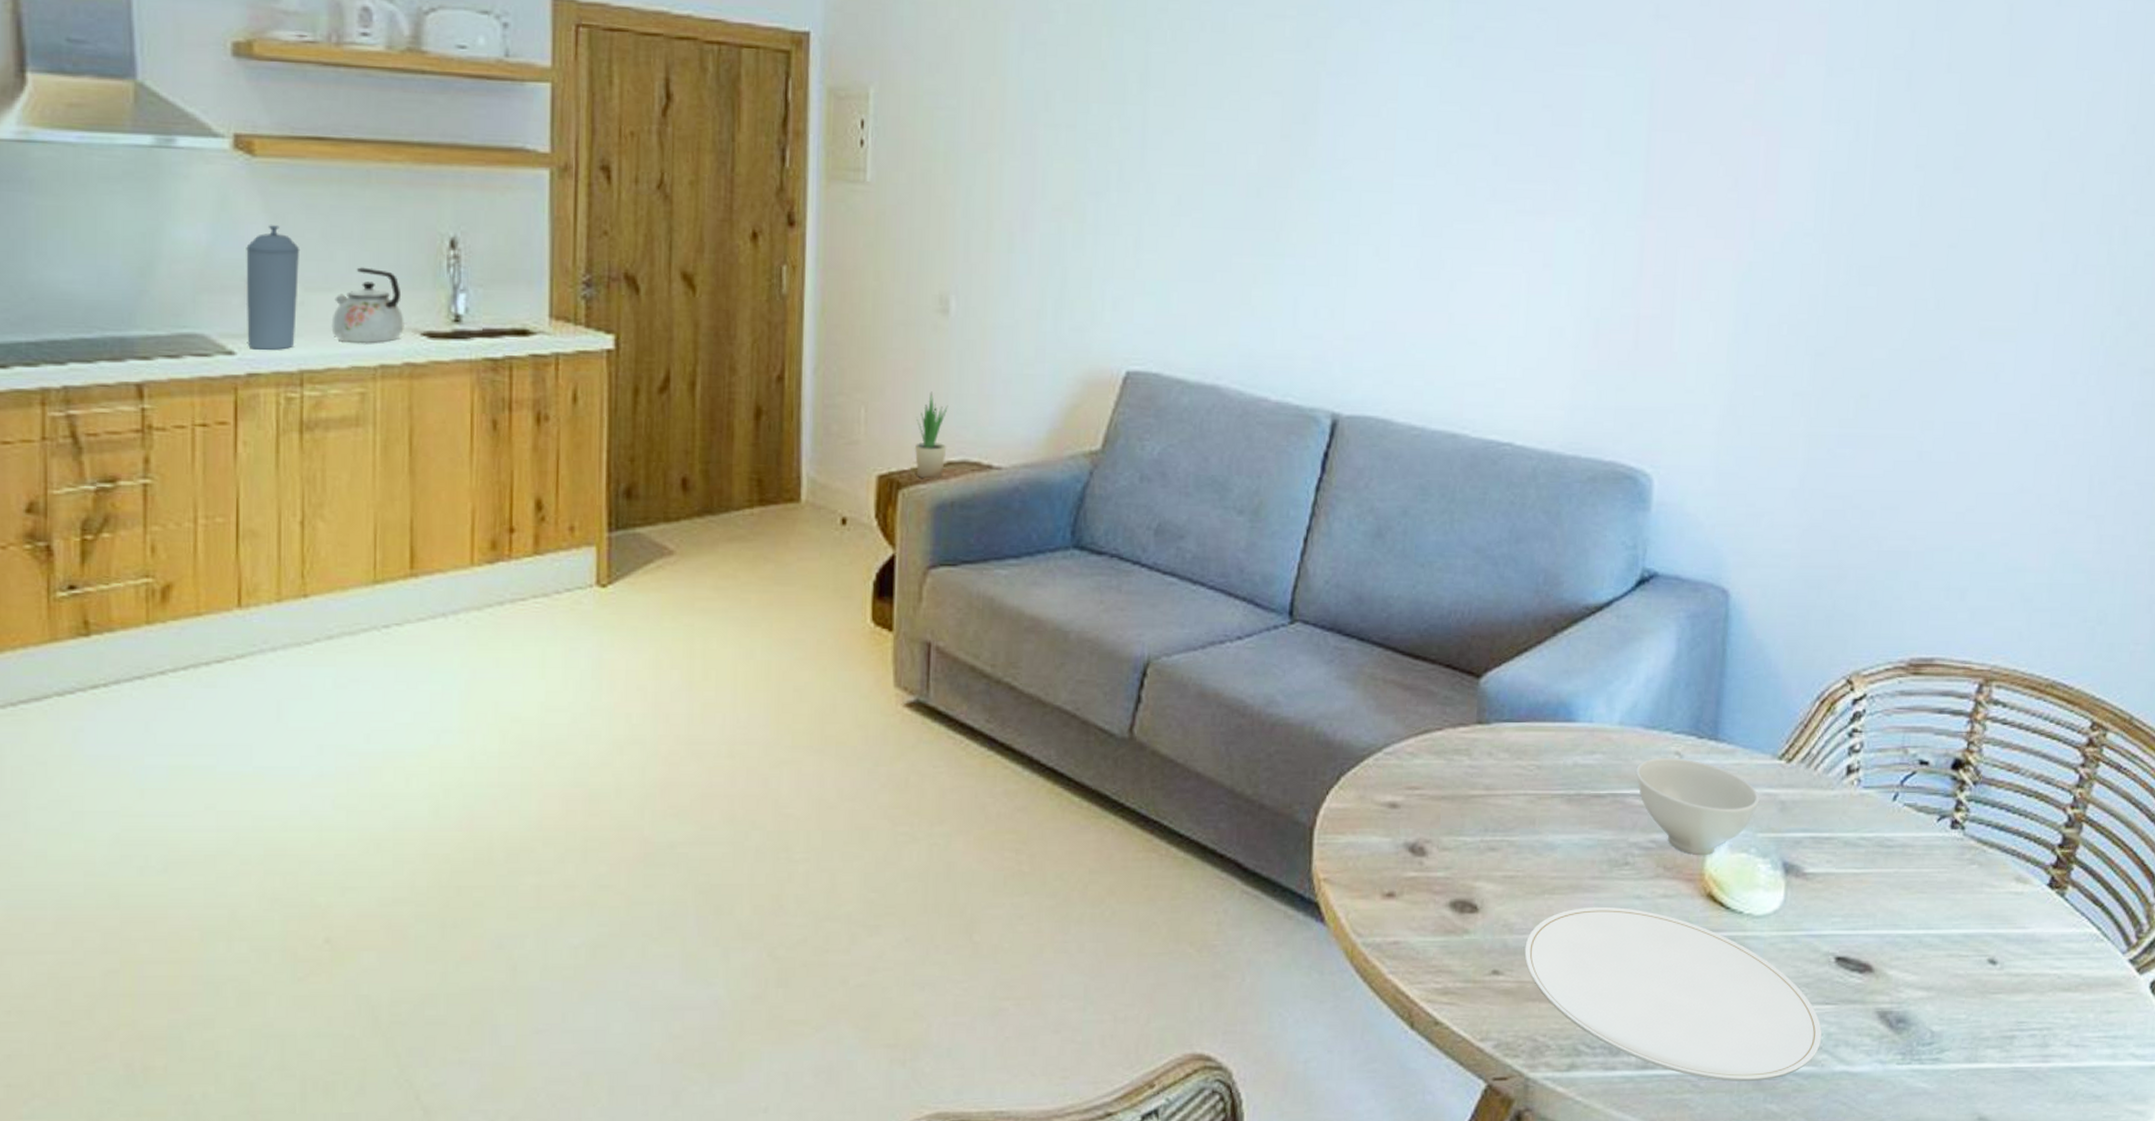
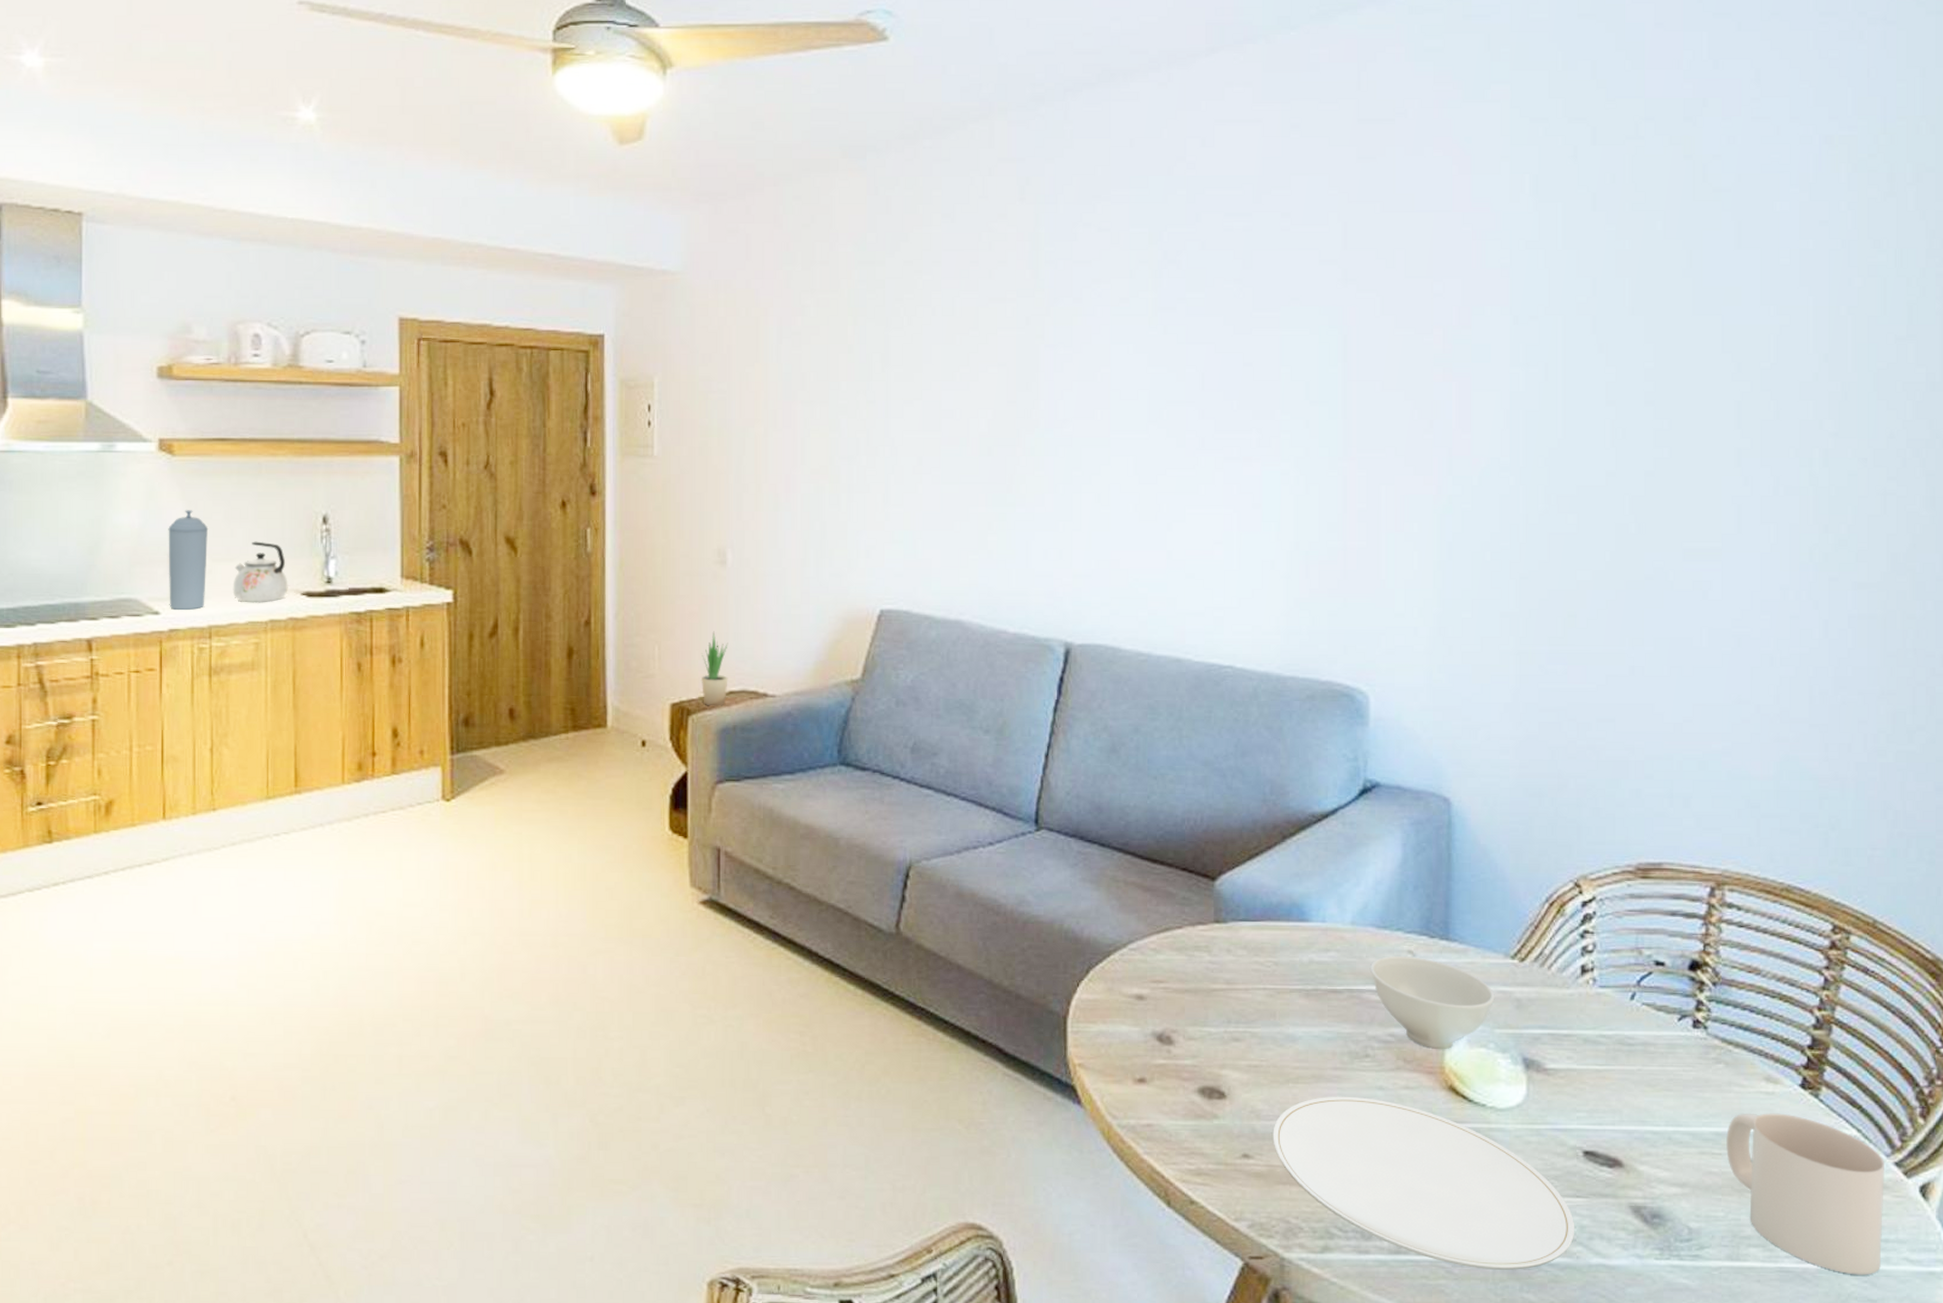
cup: none [1973,913,2120,1072] -> present [1726,1113,1884,1275]

